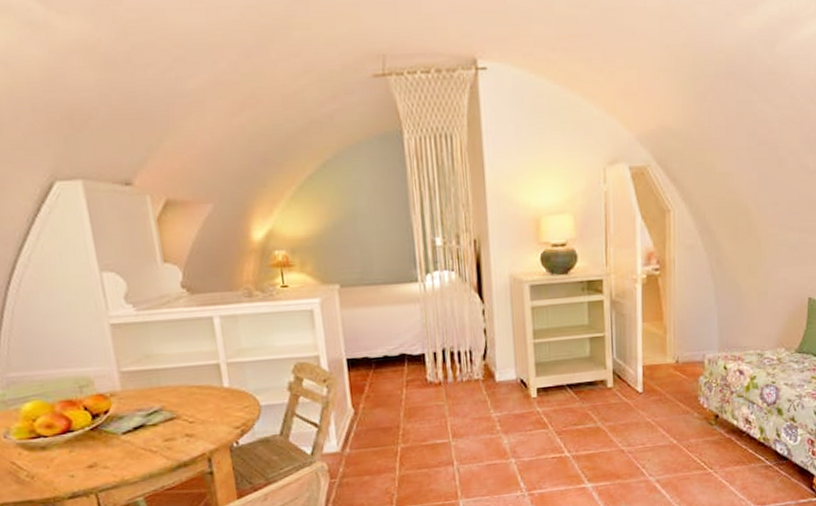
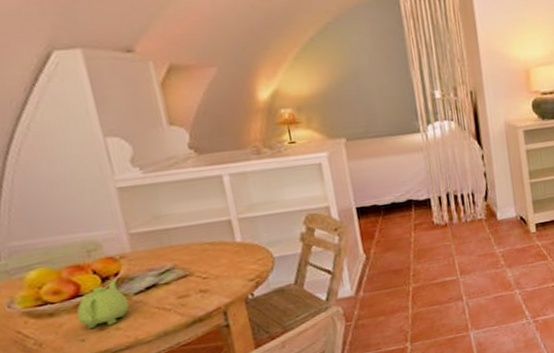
teapot: none [67,417,118,465] -> present [76,279,130,329]

